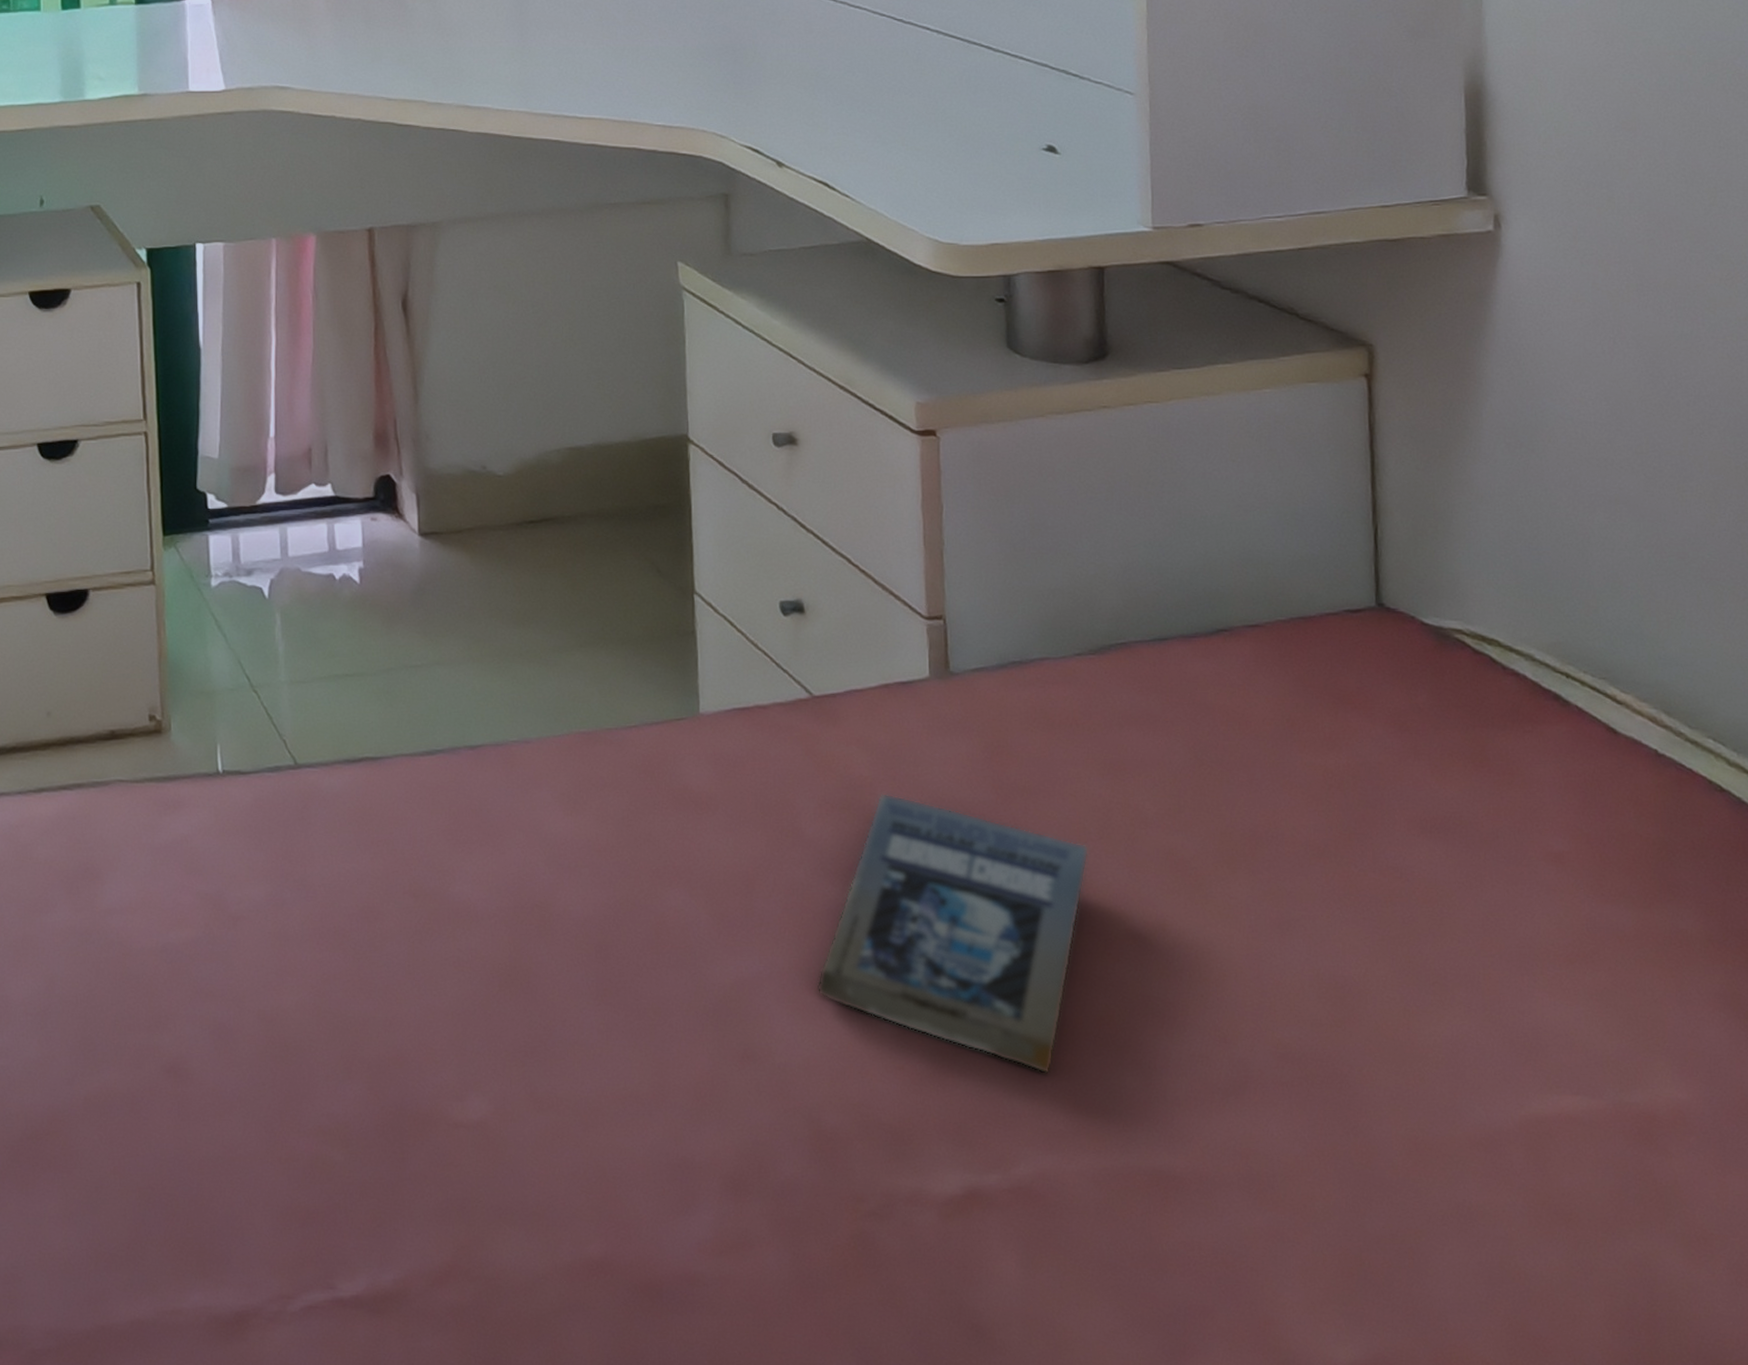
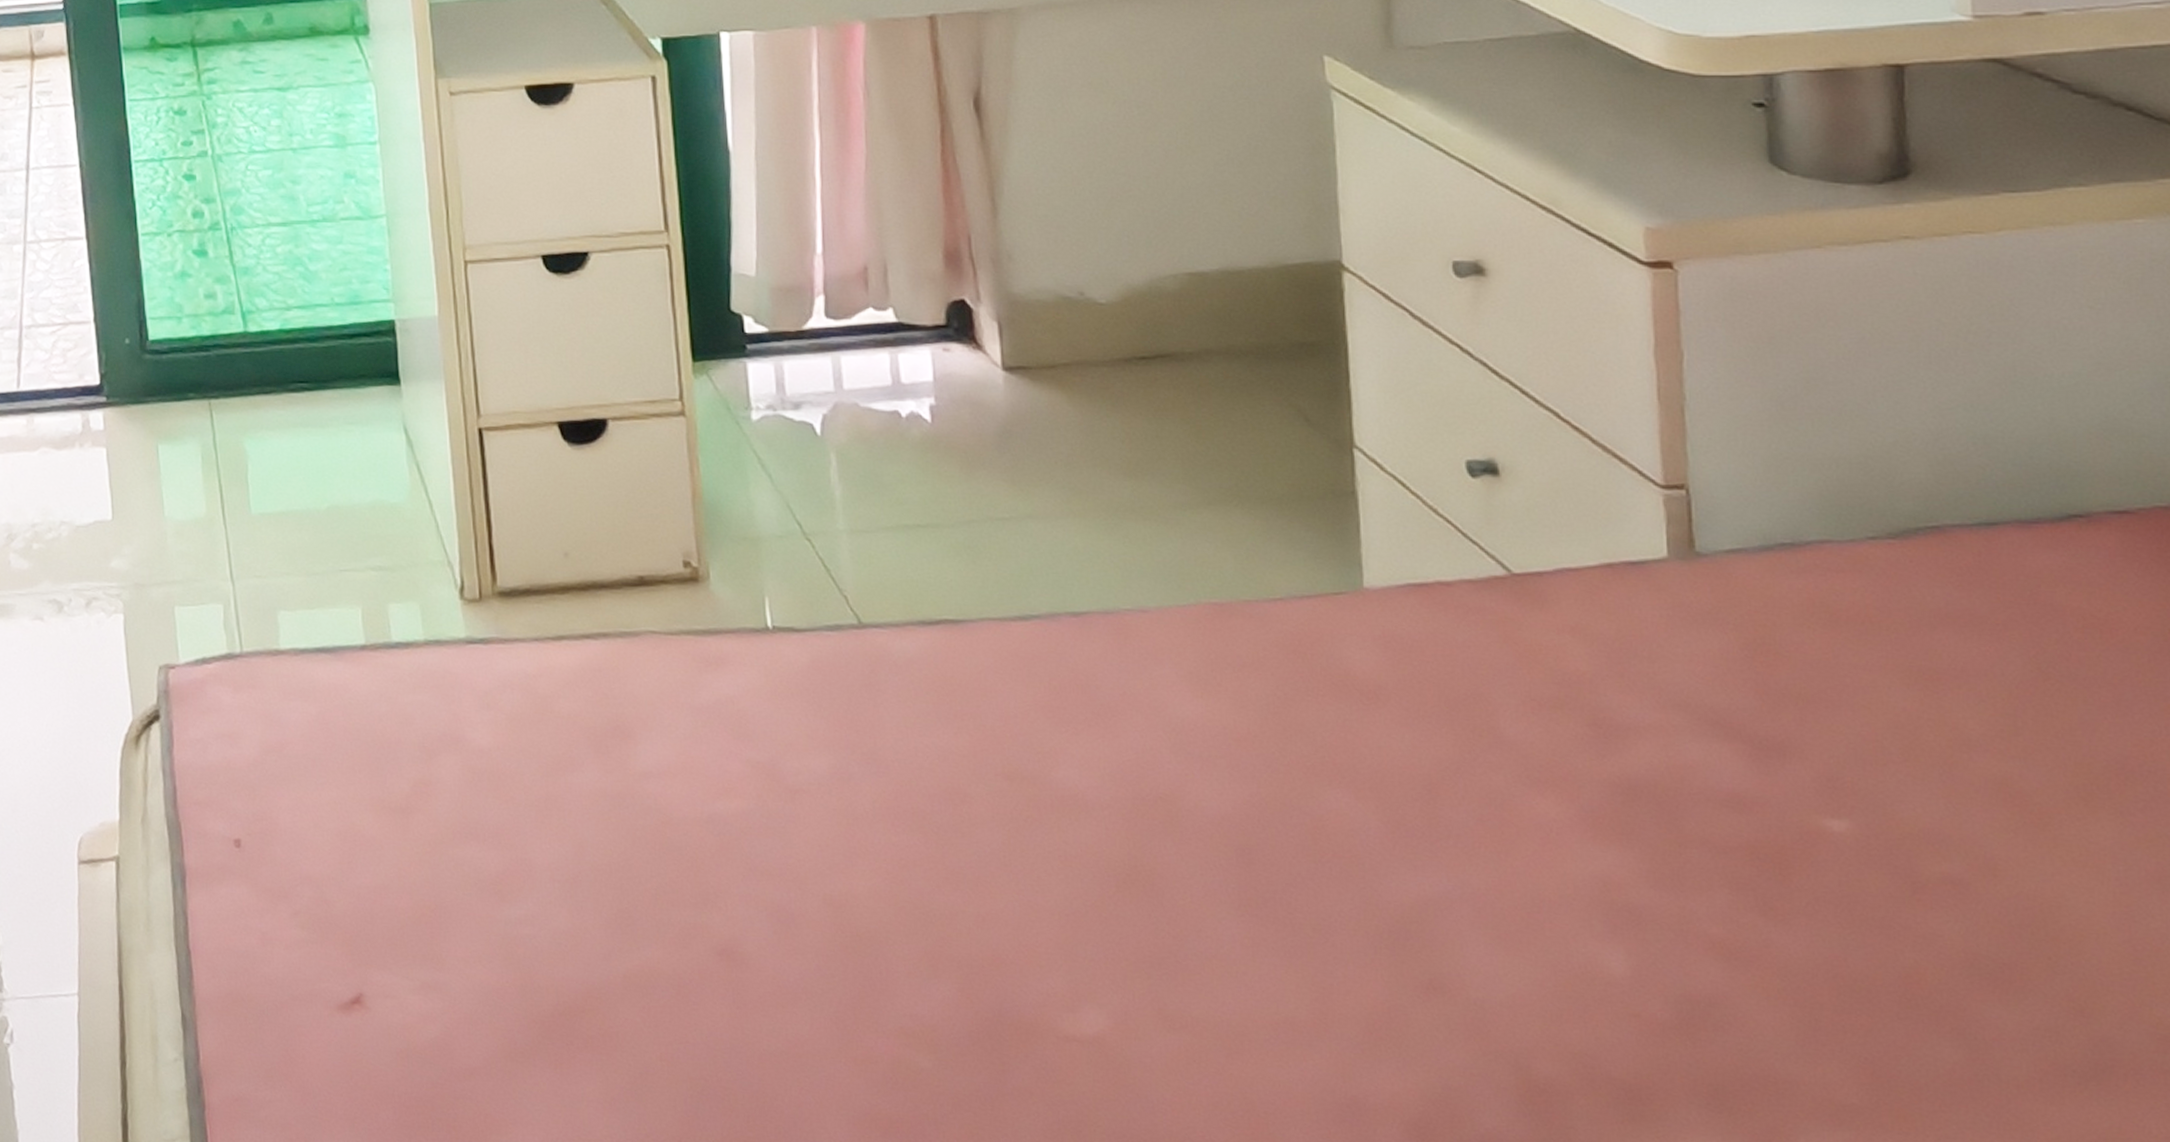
book: present [816,792,1090,1074] -> none [1522,691,1890,1037]

